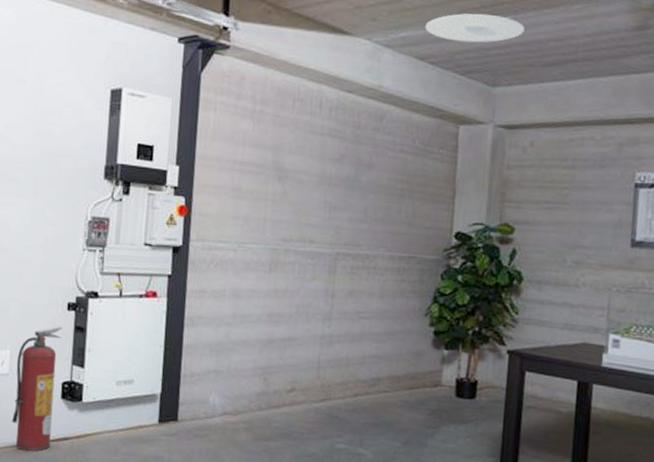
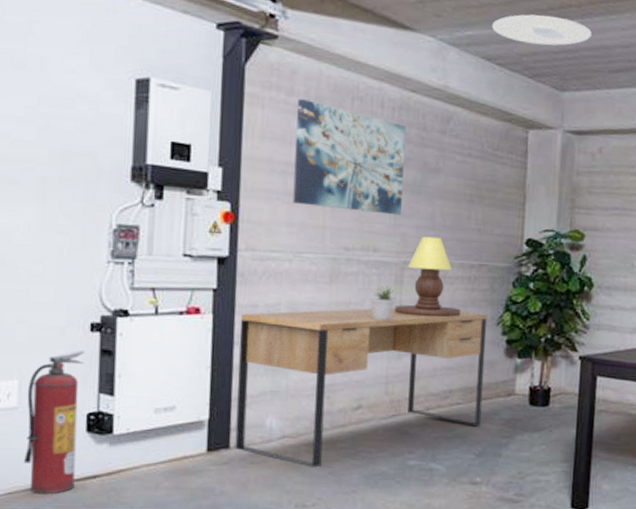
desk: none [182,296,415,444] -> present [235,307,487,468]
wall art: none [238,102,342,209] -> present [292,99,406,216]
potted plant: none [305,275,329,309] -> present [370,285,396,321]
table lamp: none [328,229,390,307] -> present [395,236,461,318]

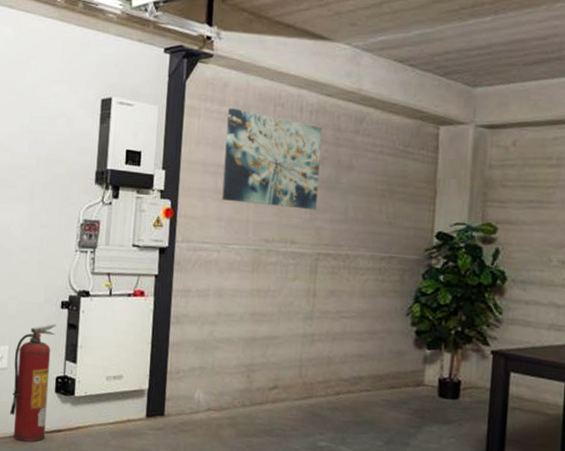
desk: present [235,307,487,468] -> none [168,295,396,440]
potted plant: present [370,285,396,321] -> none [286,275,310,308]
table lamp: present [395,236,461,318] -> none [309,229,371,307]
ceiling light: present [491,14,592,46] -> none [404,15,505,44]

